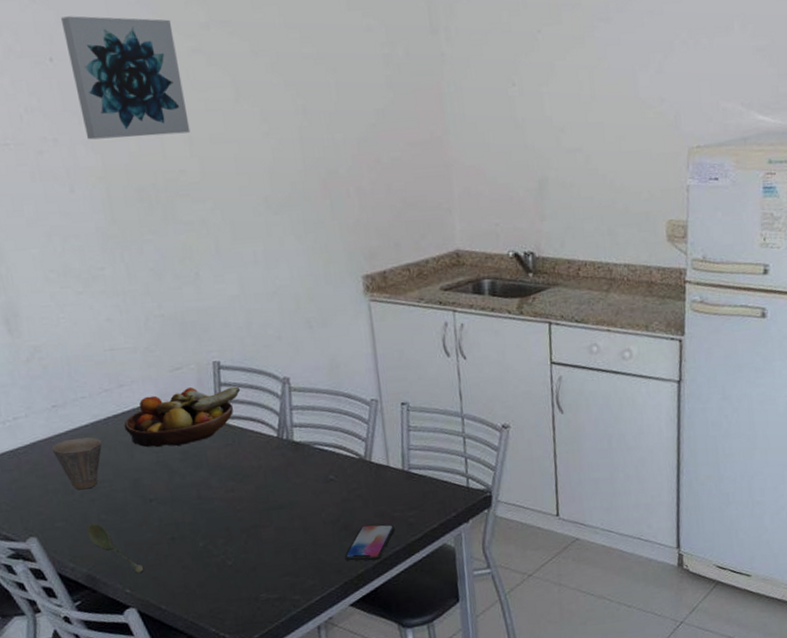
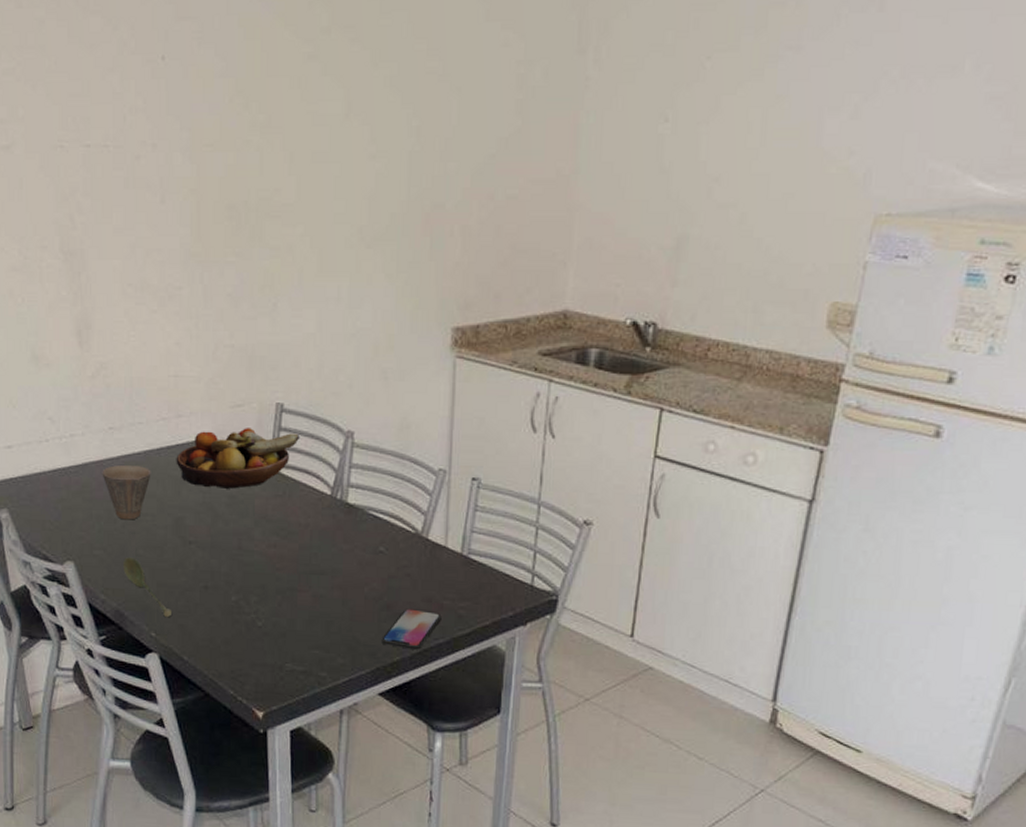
wall art: present [60,16,191,140] -> none [179,12,293,149]

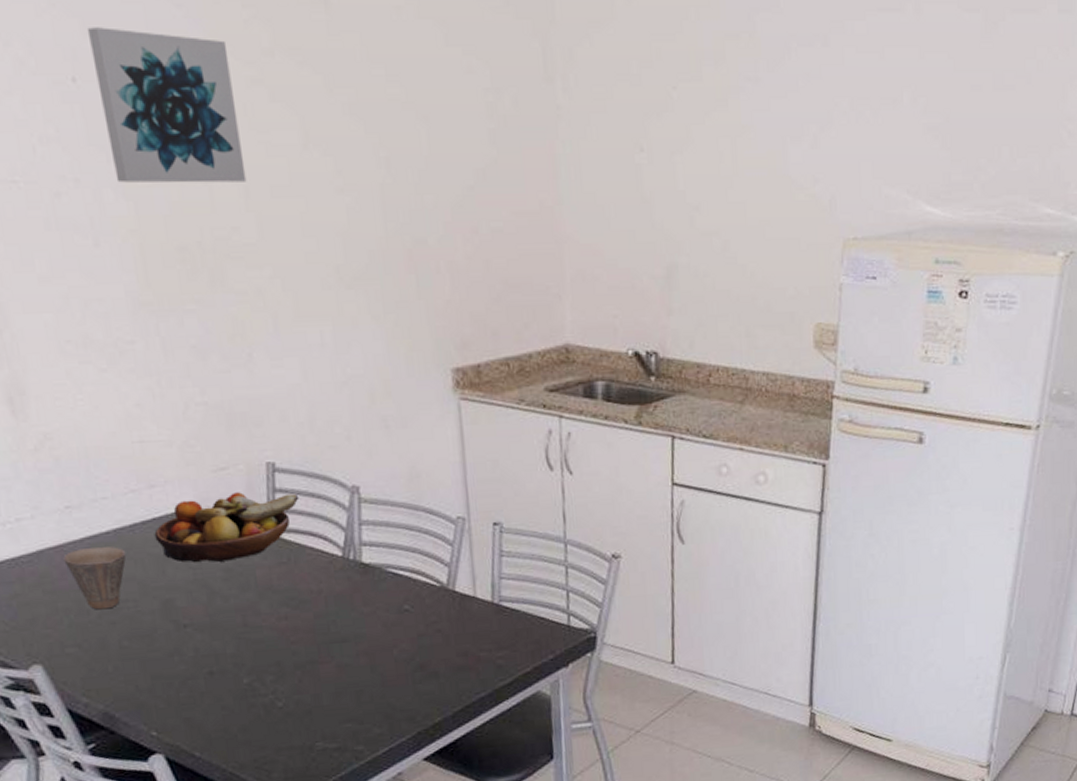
soupspoon: present [123,557,173,618] -> none [105,651,175,713]
wall art: none [179,12,293,149] -> present [86,27,247,183]
smartphone: present [381,608,442,650] -> none [419,665,480,708]

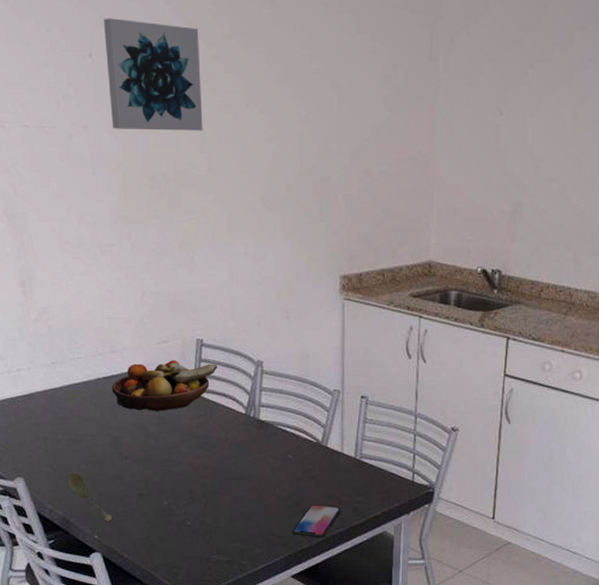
cup: present [63,547,126,610] -> none [46,394,90,440]
soupspoon: none [105,651,175,713] -> present [68,472,113,522]
smartphone: none [419,665,480,708] -> present [292,505,341,538]

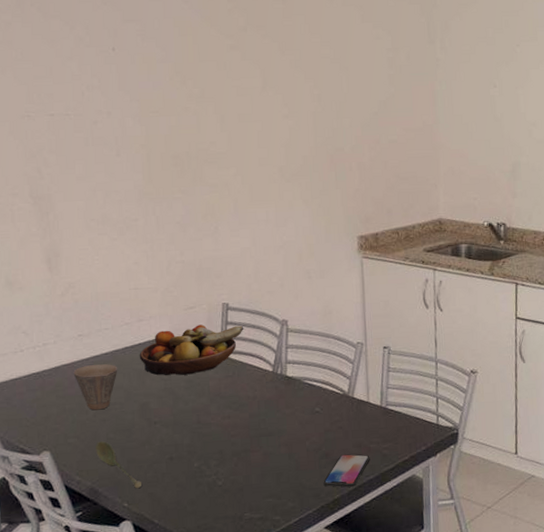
cup: none [46,394,90,440] -> present [73,364,118,410]
wall art: present [103,18,203,131] -> none [125,16,223,114]

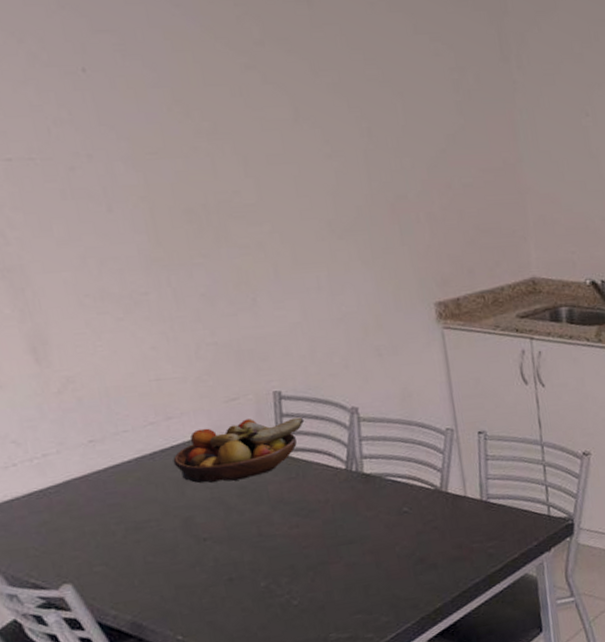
cup: present [73,364,118,410] -> none [88,473,148,531]
soupspoon: present [96,441,143,489] -> none [131,566,198,618]
smartphone: present [323,454,370,487] -> none [420,556,474,596]

